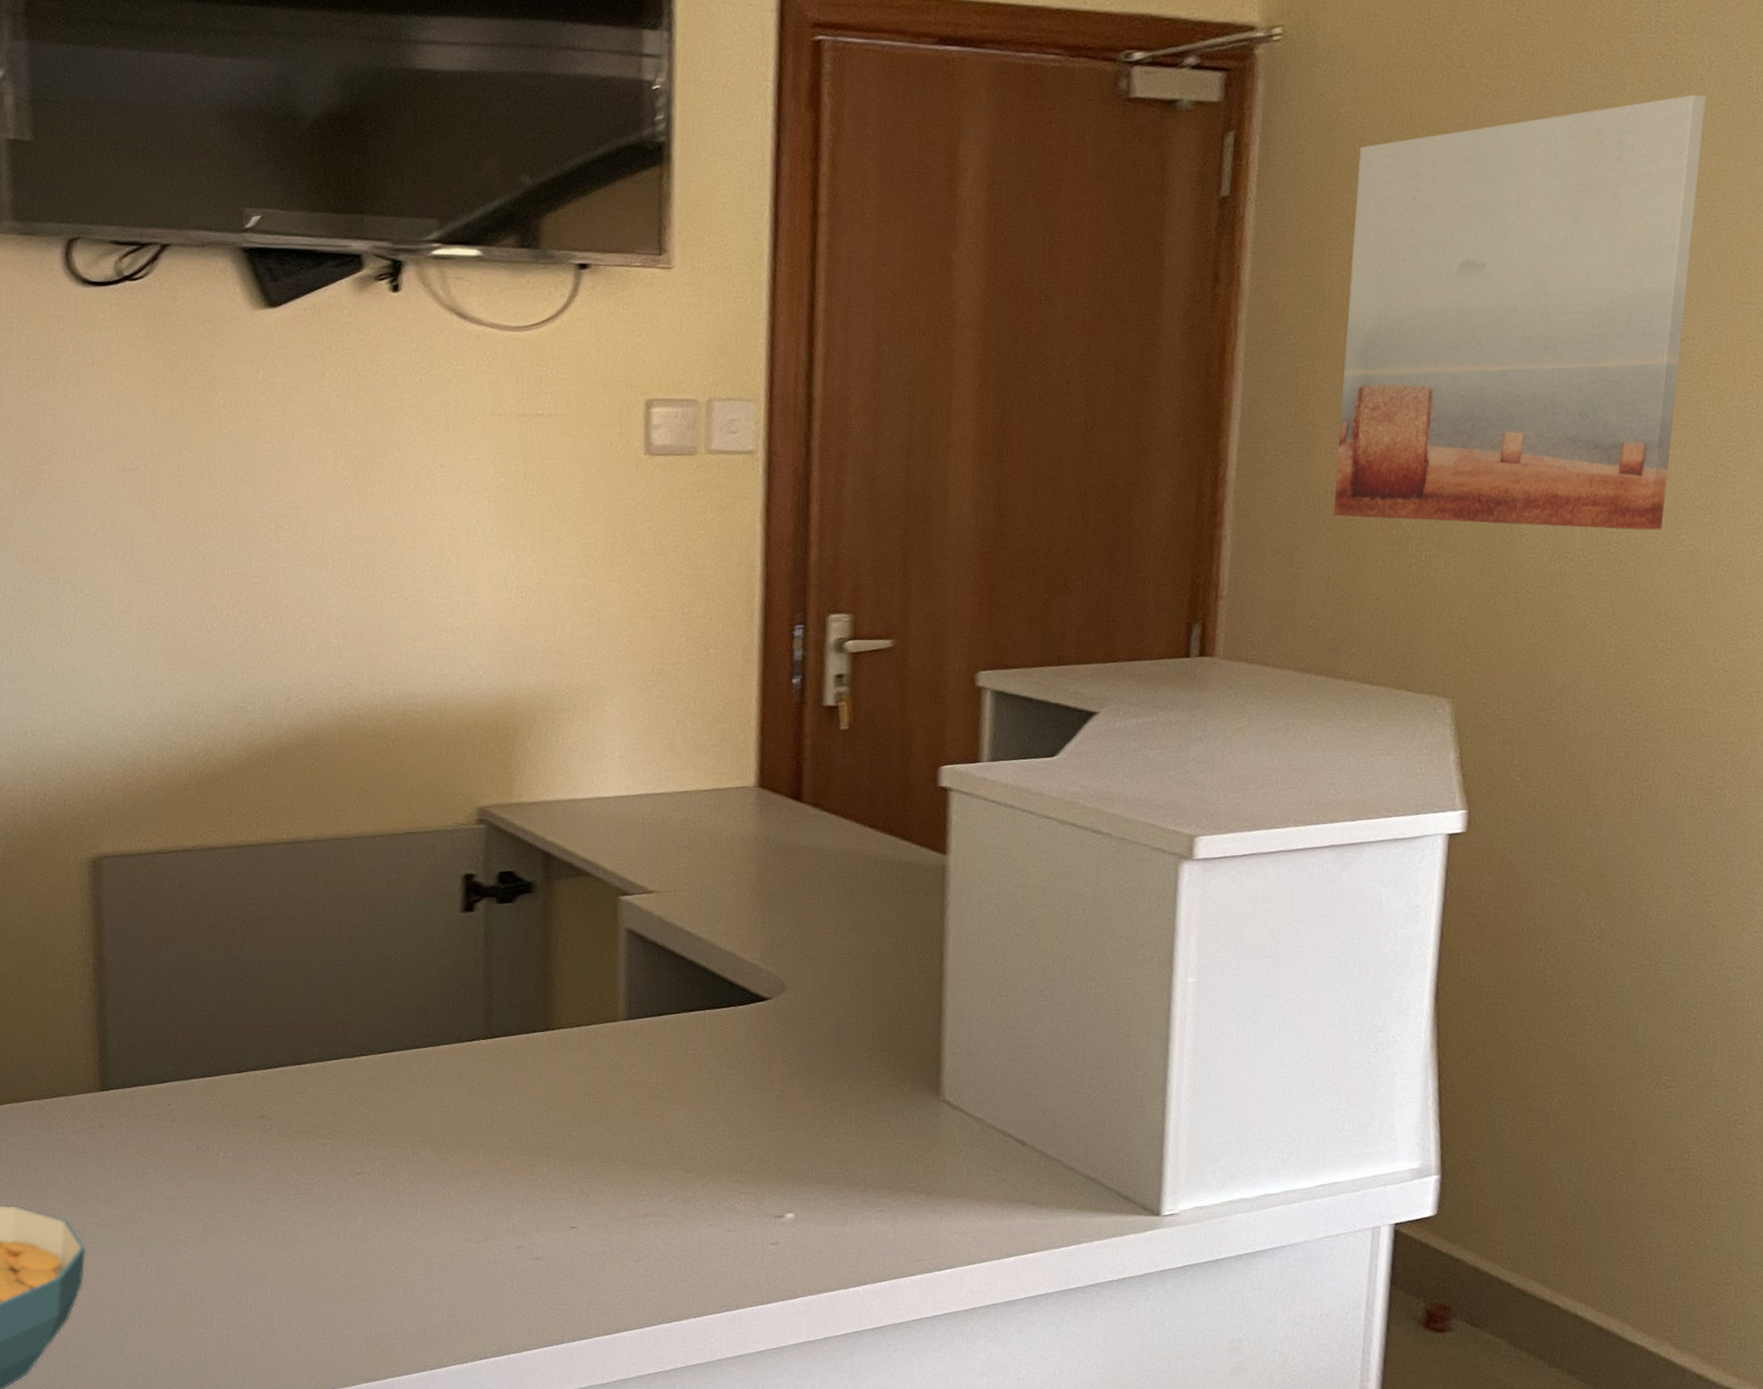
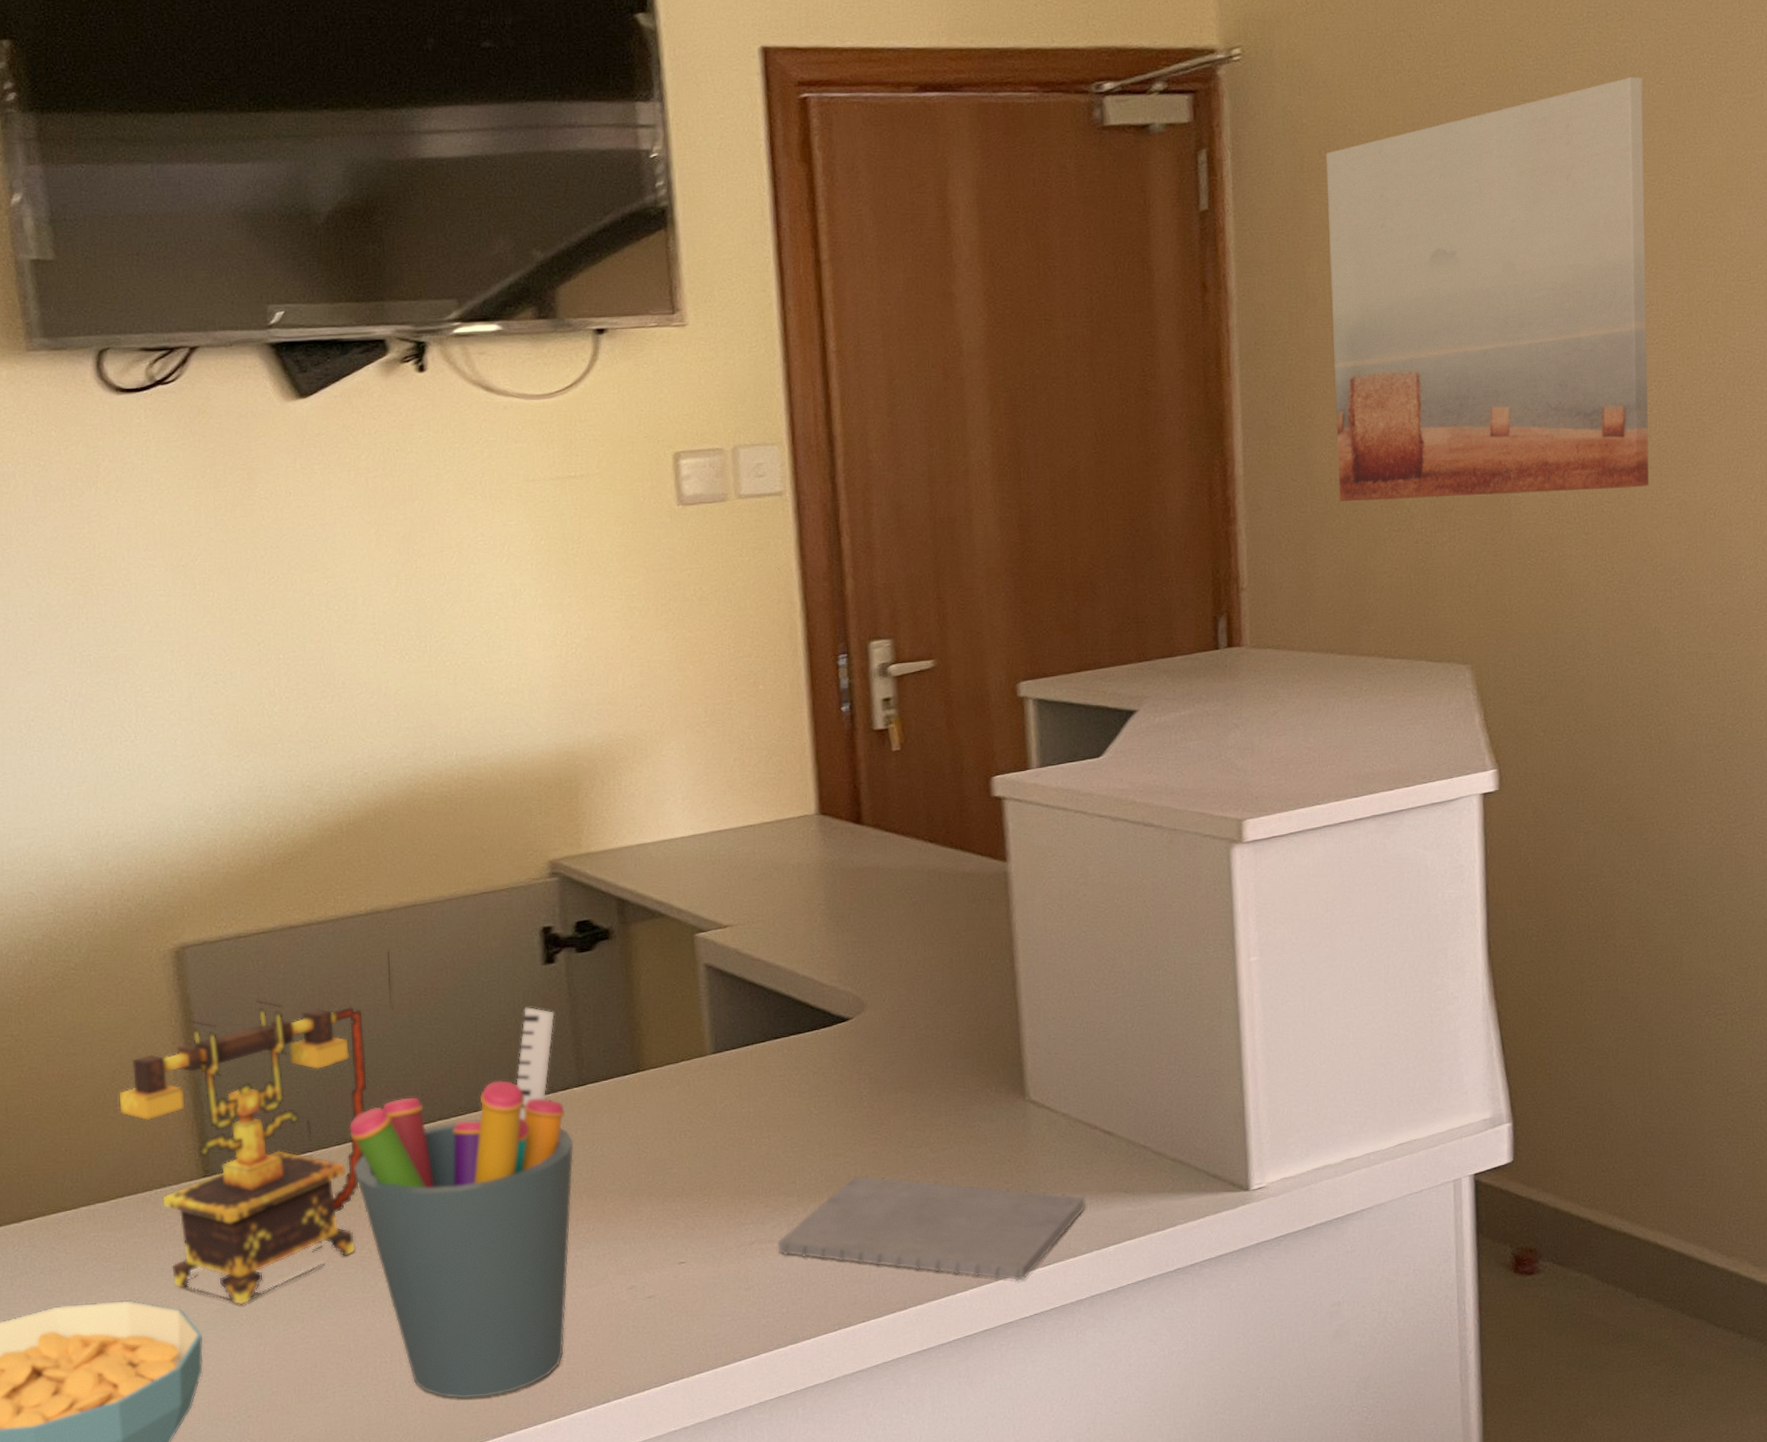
telephone: none [23,881,308,1223] -> present [119,950,393,1305]
pen holder: none [251,954,476,1341] -> present [349,1007,574,1399]
notepad: none [671,1159,991,1282] -> present [777,1175,1086,1281]

